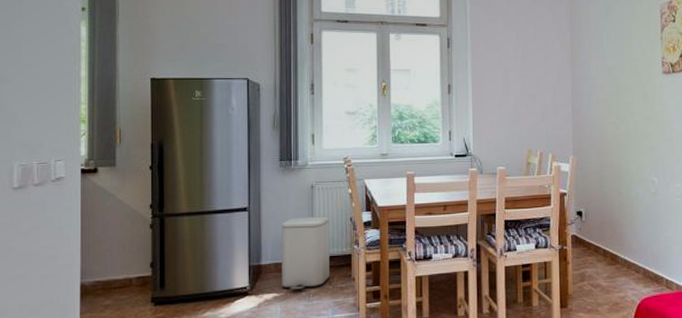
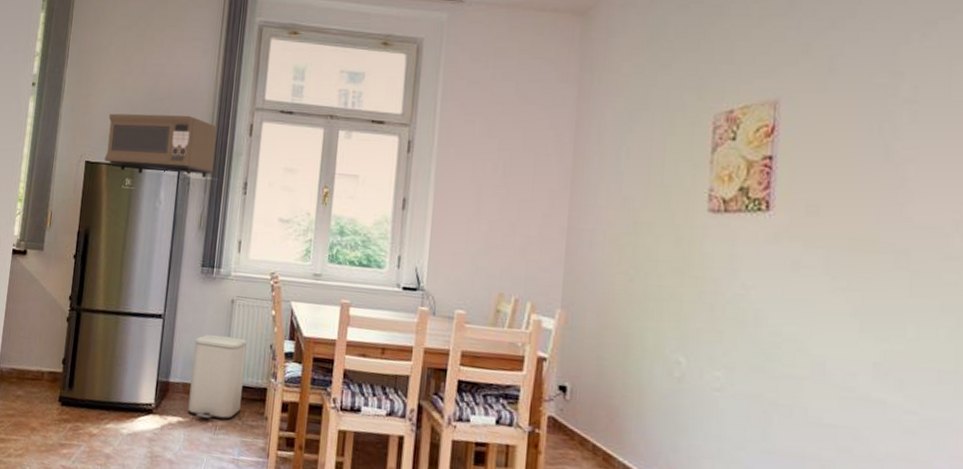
microwave: none [170,29,281,85] -> present [104,113,217,178]

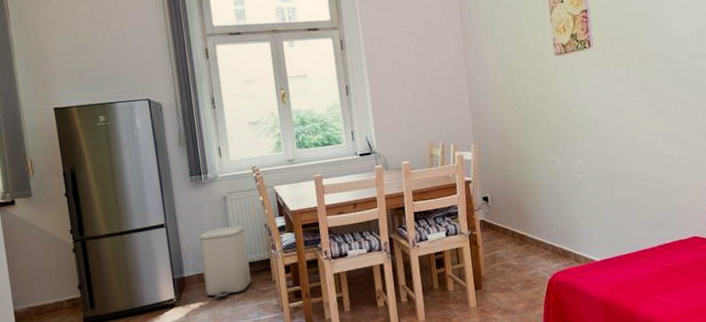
microwave: present [104,113,217,178] -> none [67,50,181,110]

